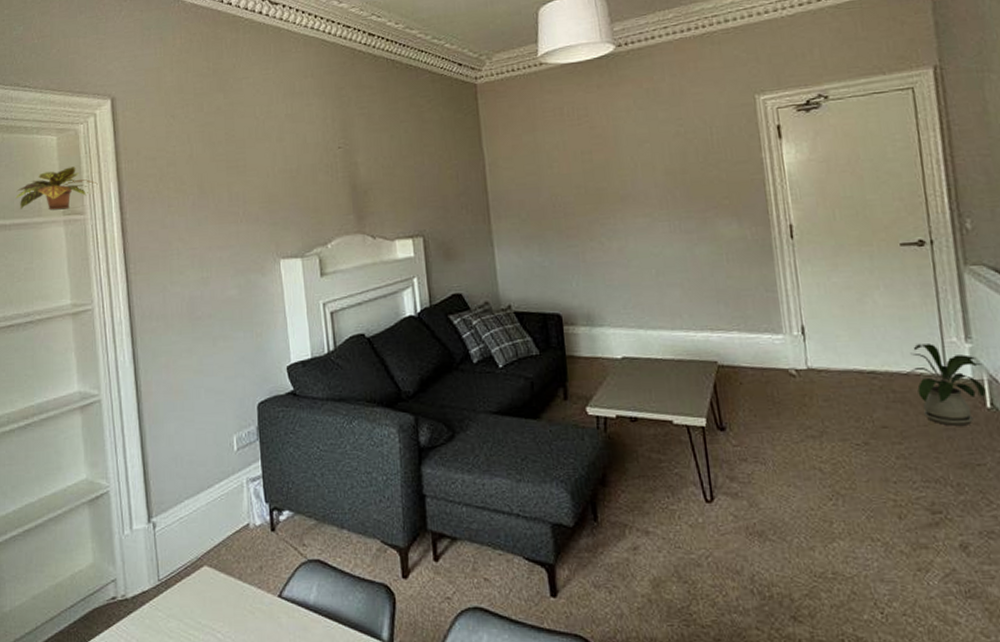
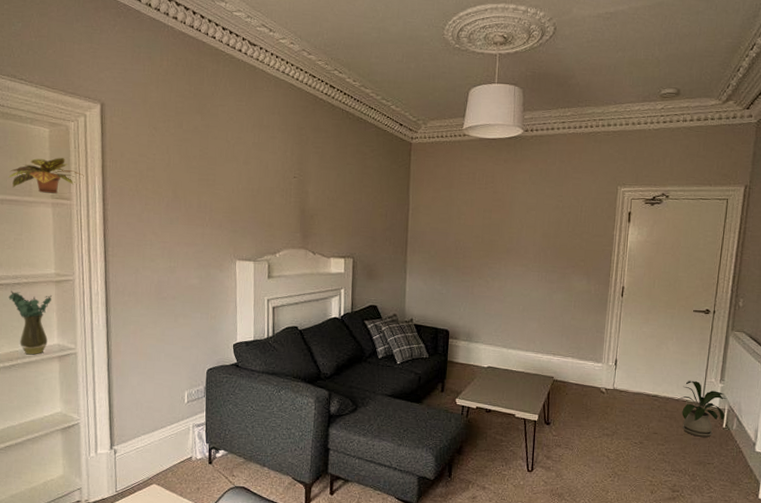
vase: none [21,331,69,409] -> present [8,290,52,355]

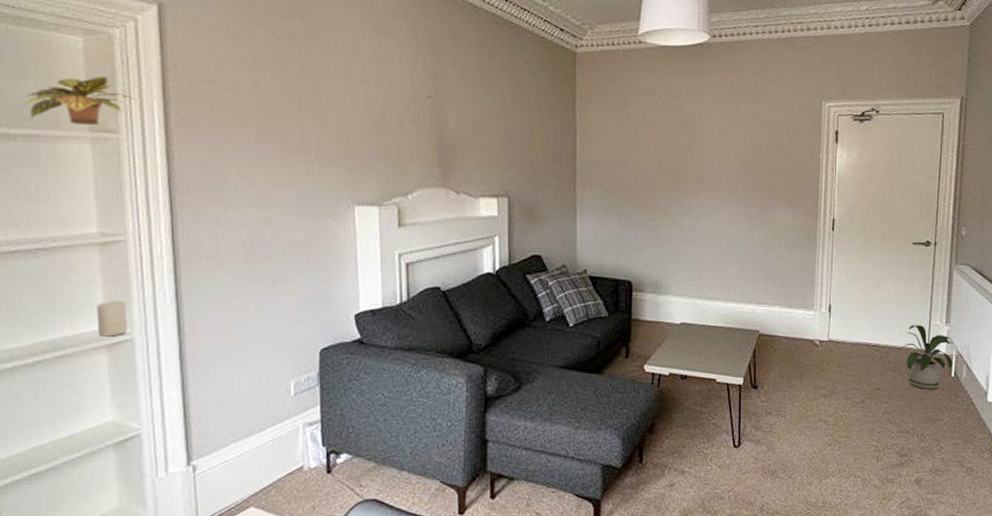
vase: present [8,290,52,355] -> none [29,259,94,346]
candle: none [52,324,73,350] -> present [97,300,128,337]

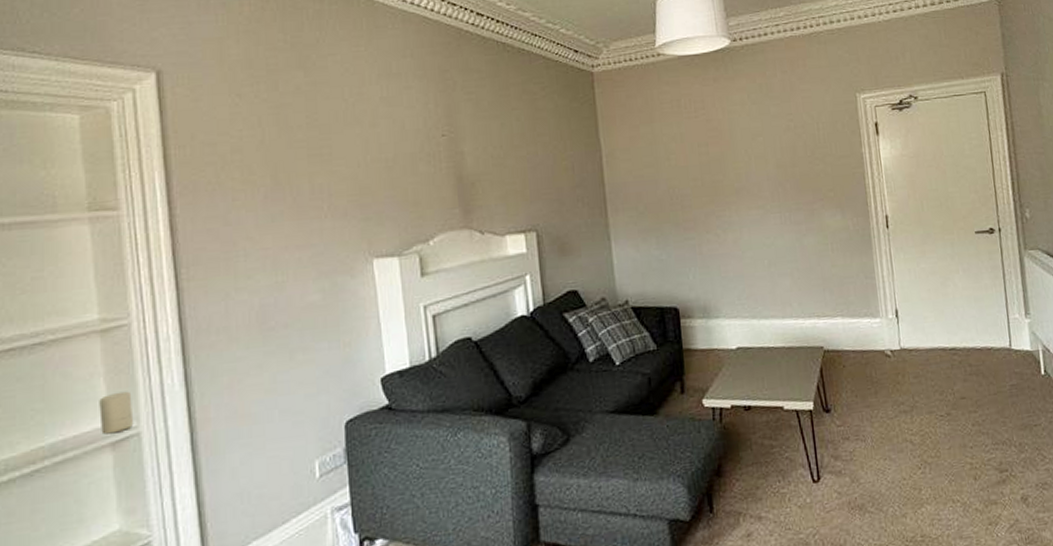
plant: present [24,76,137,125] -> none [18,152,137,206]
house plant: present [899,324,954,390] -> none [979,320,1041,393]

